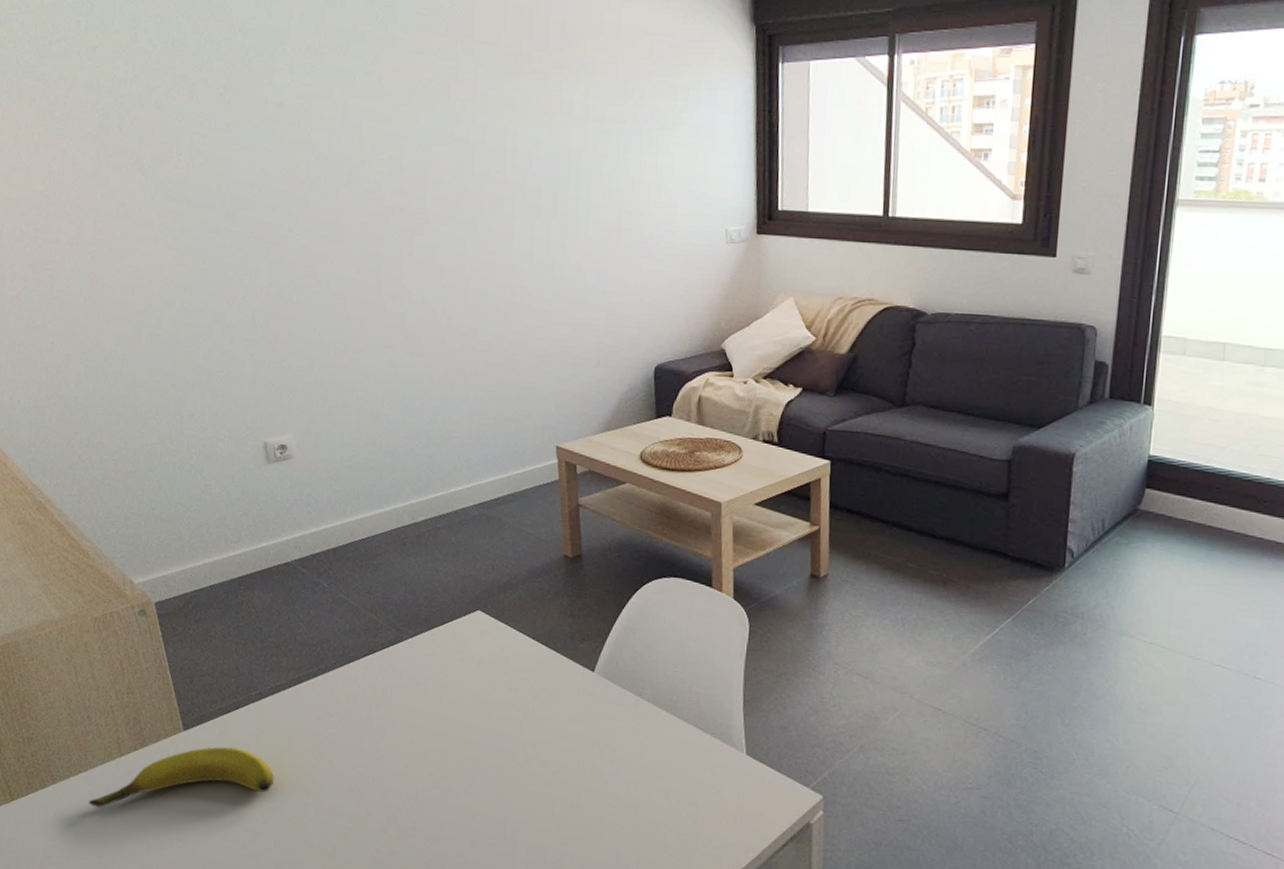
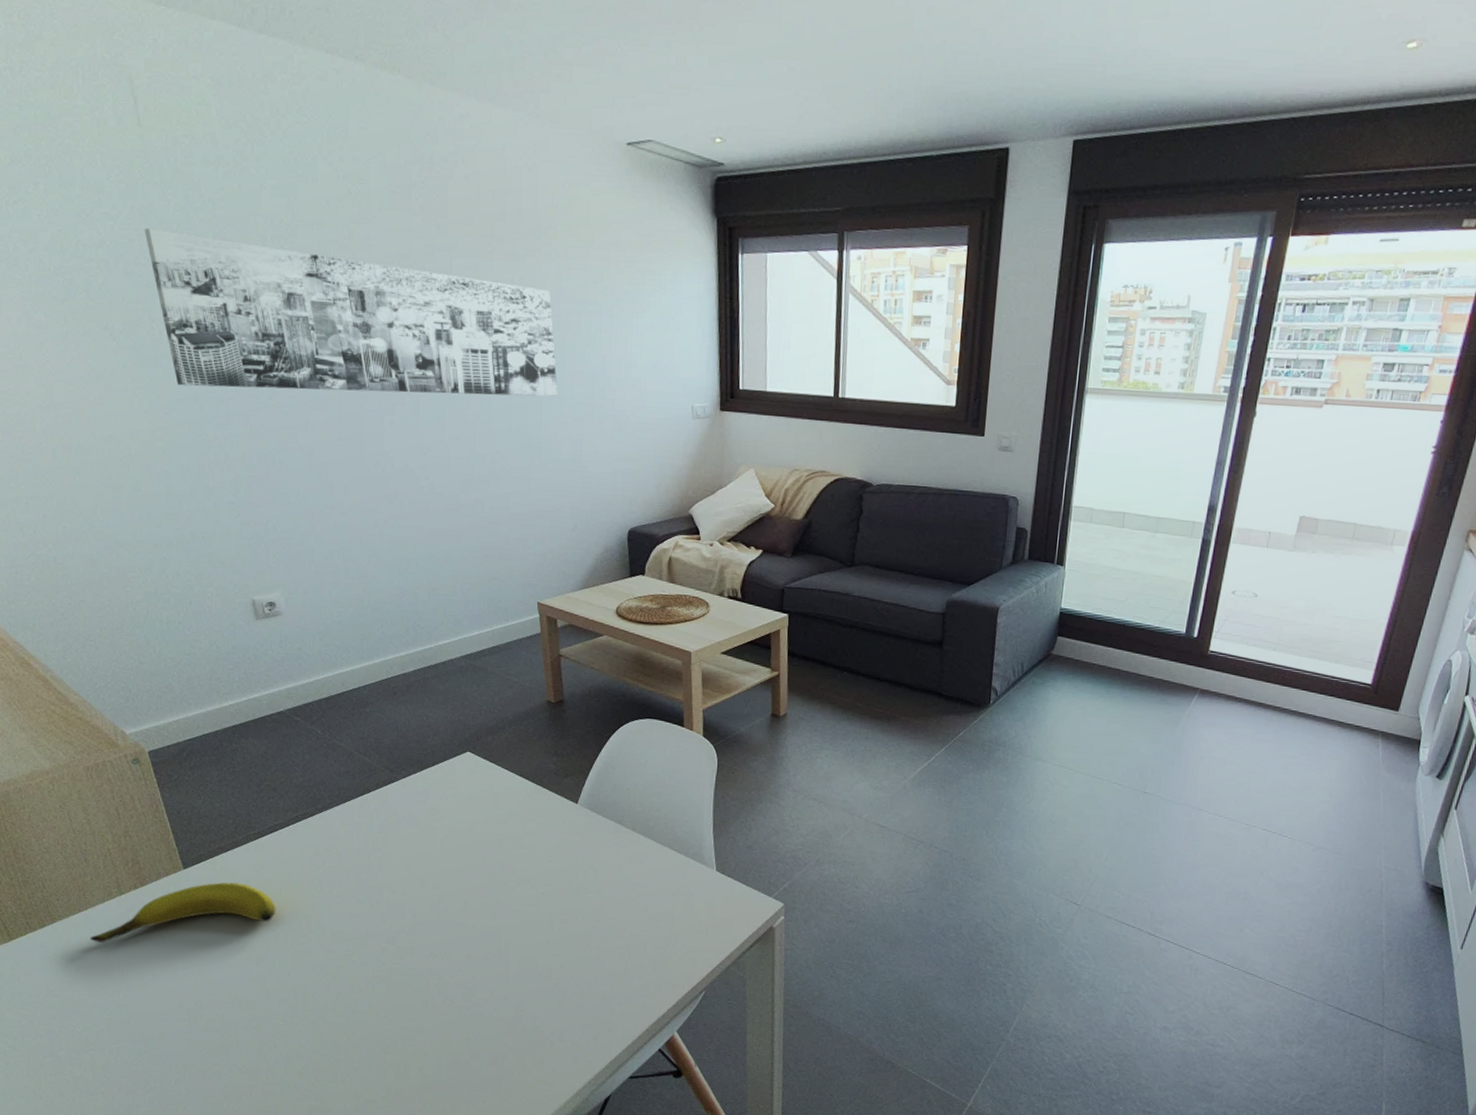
wall art: none [176,61,583,223] -> present [144,228,558,397]

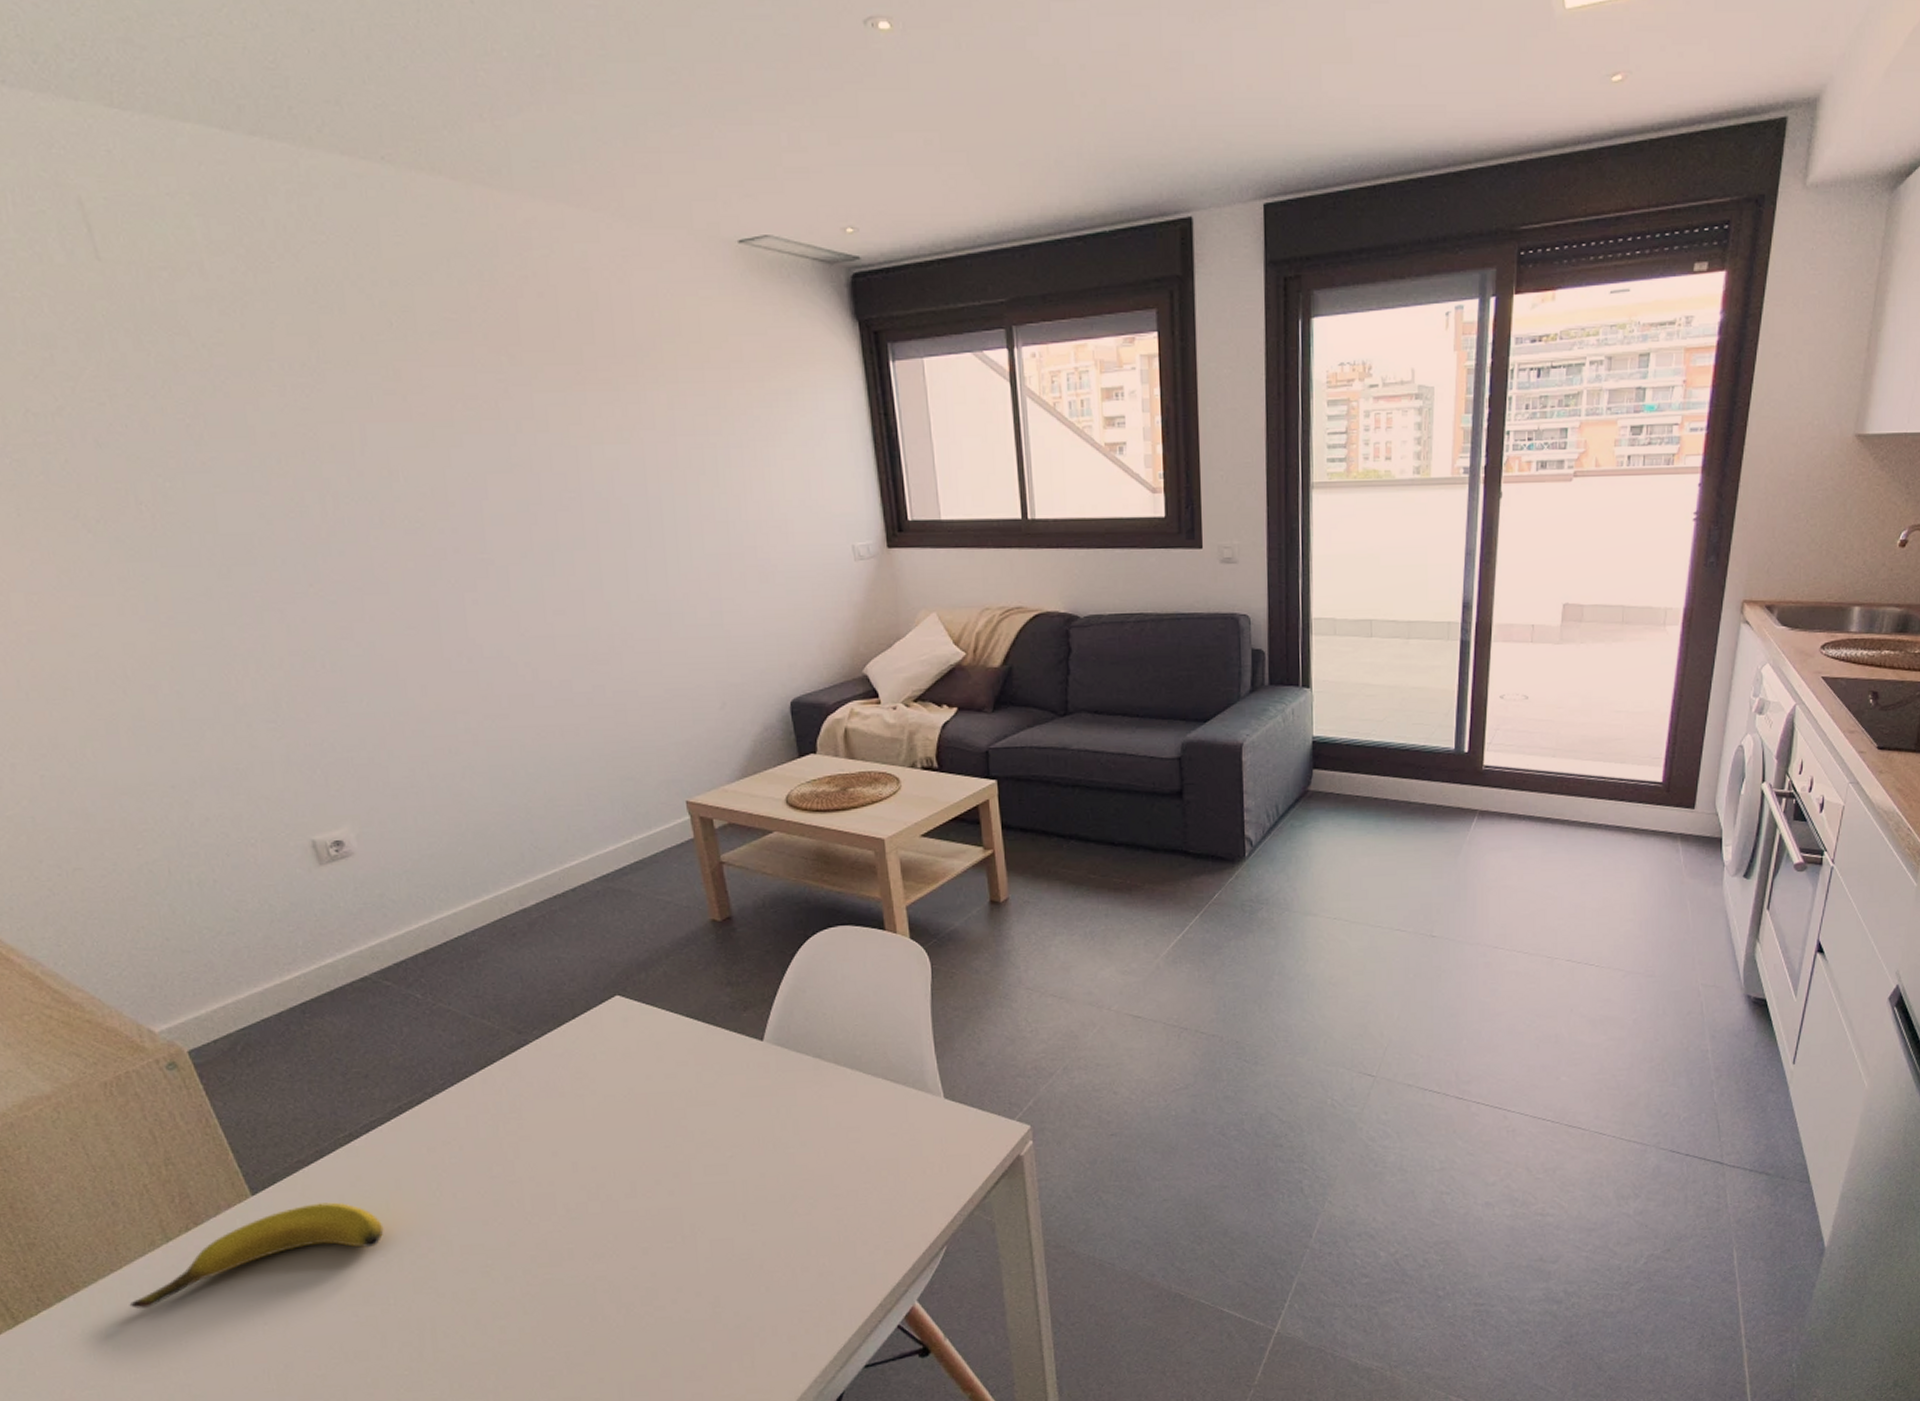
wall art: present [144,228,558,397] -> none [117,386,685,581]

